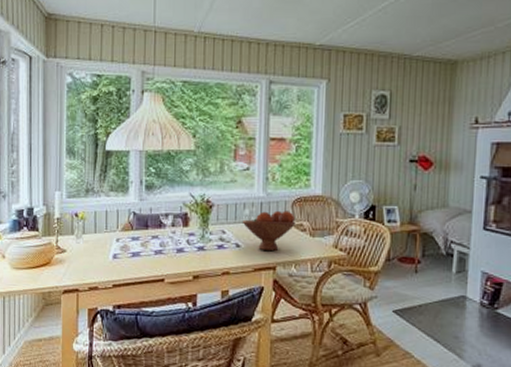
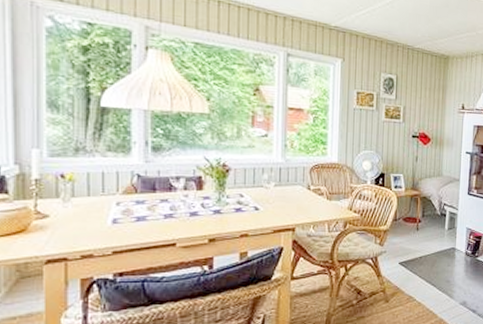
fruit bowl: present [242,210,296,250] -> none [260,176,314,213]

